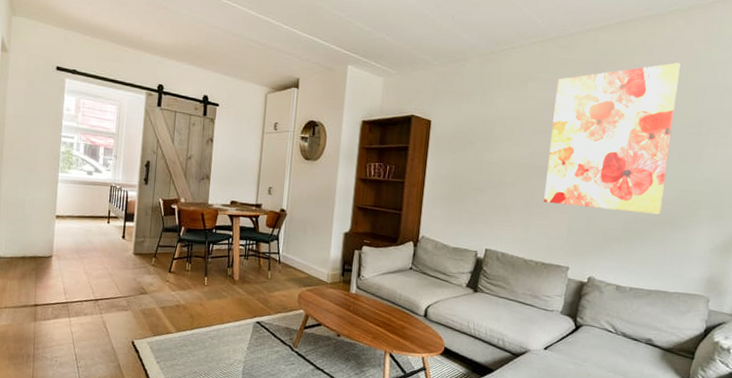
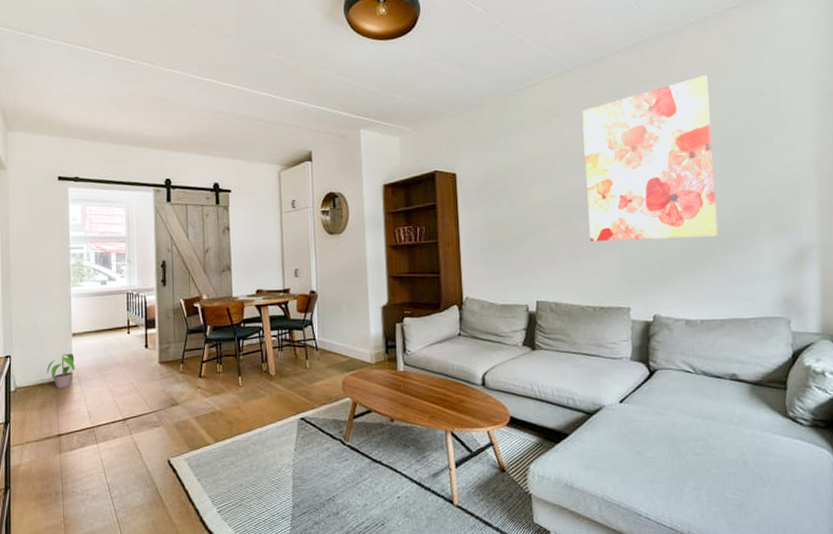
potted plant: none [29,233,56,264] -> present [46,354,75,389]

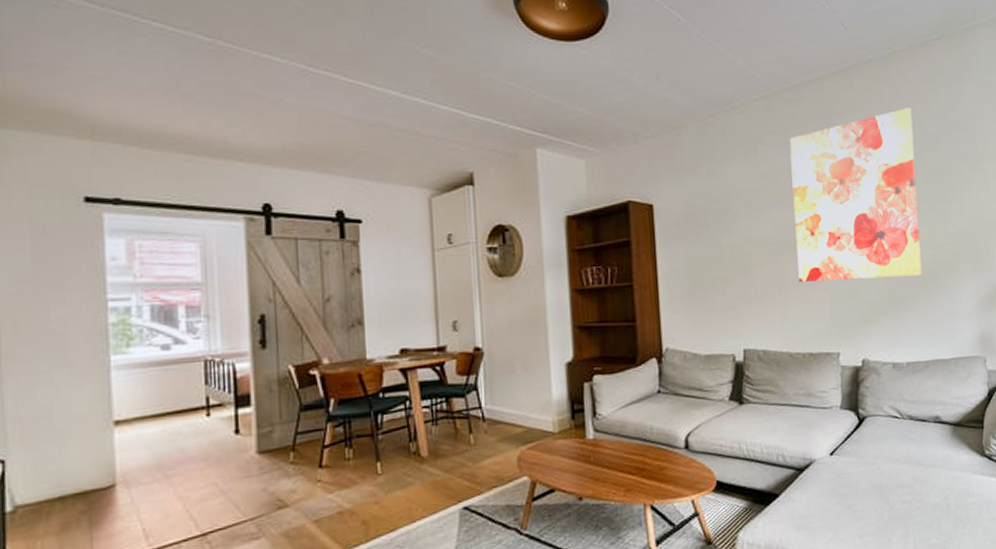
potted plant: present [46,354,75,389] -> none [69,450,120,502]

